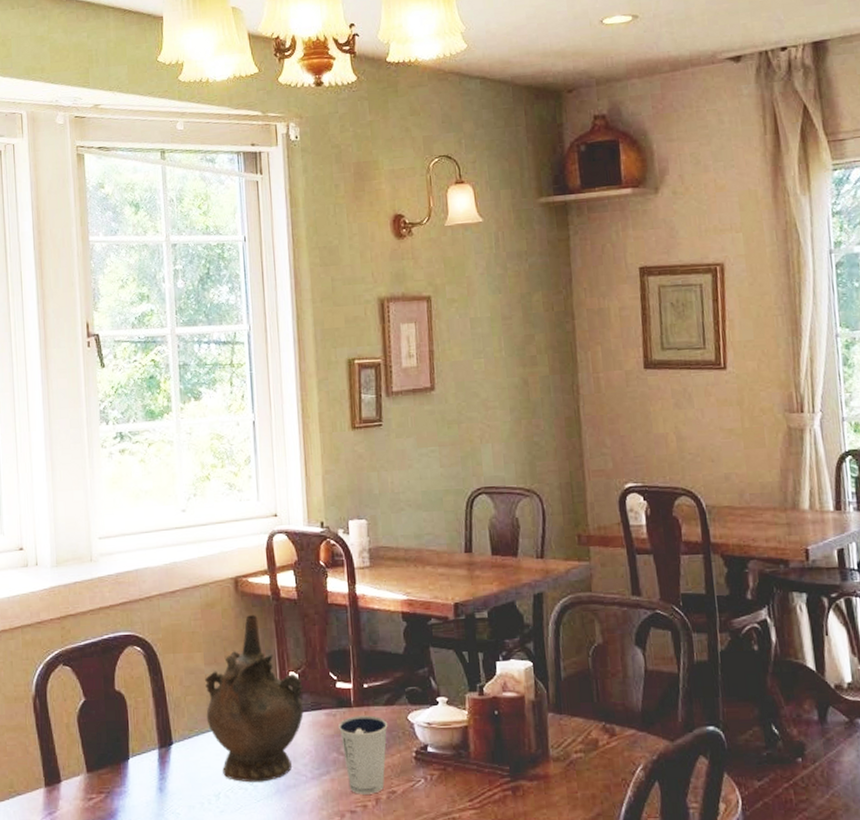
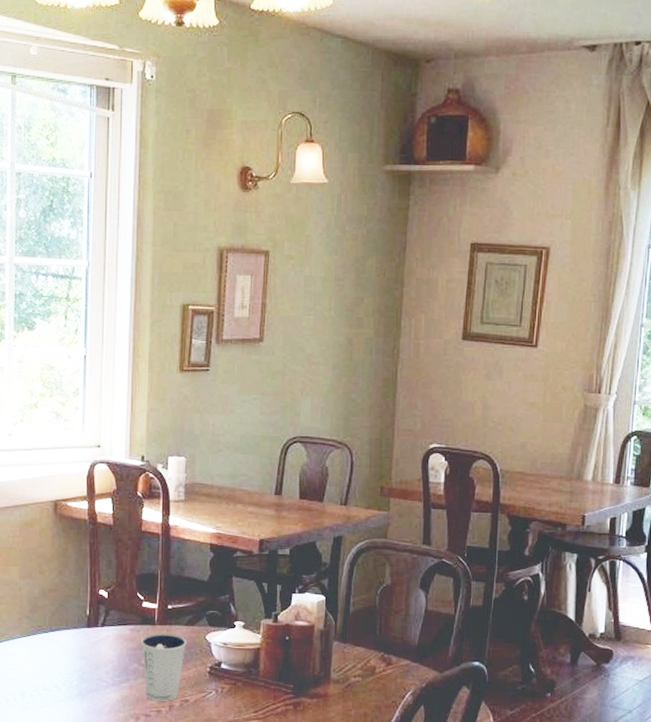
ceremonial vessel: present [205,615,304,783] -> none [17,536,111,685]

